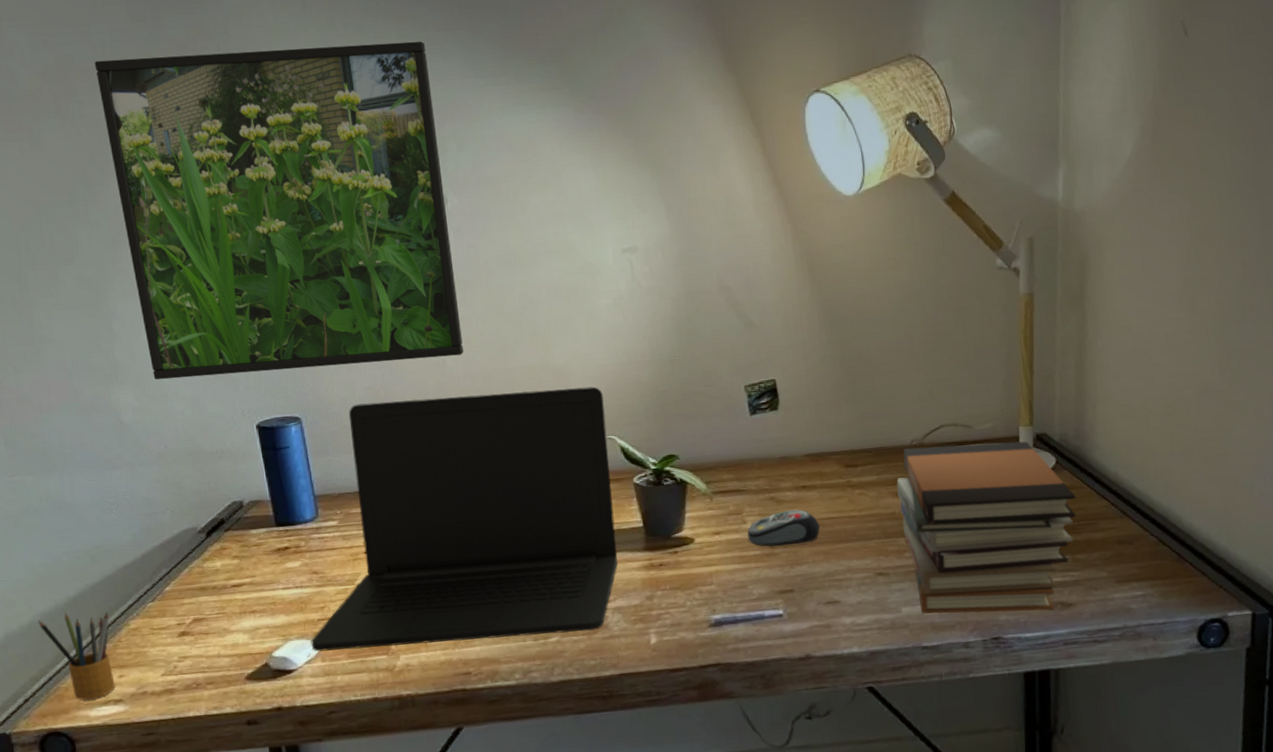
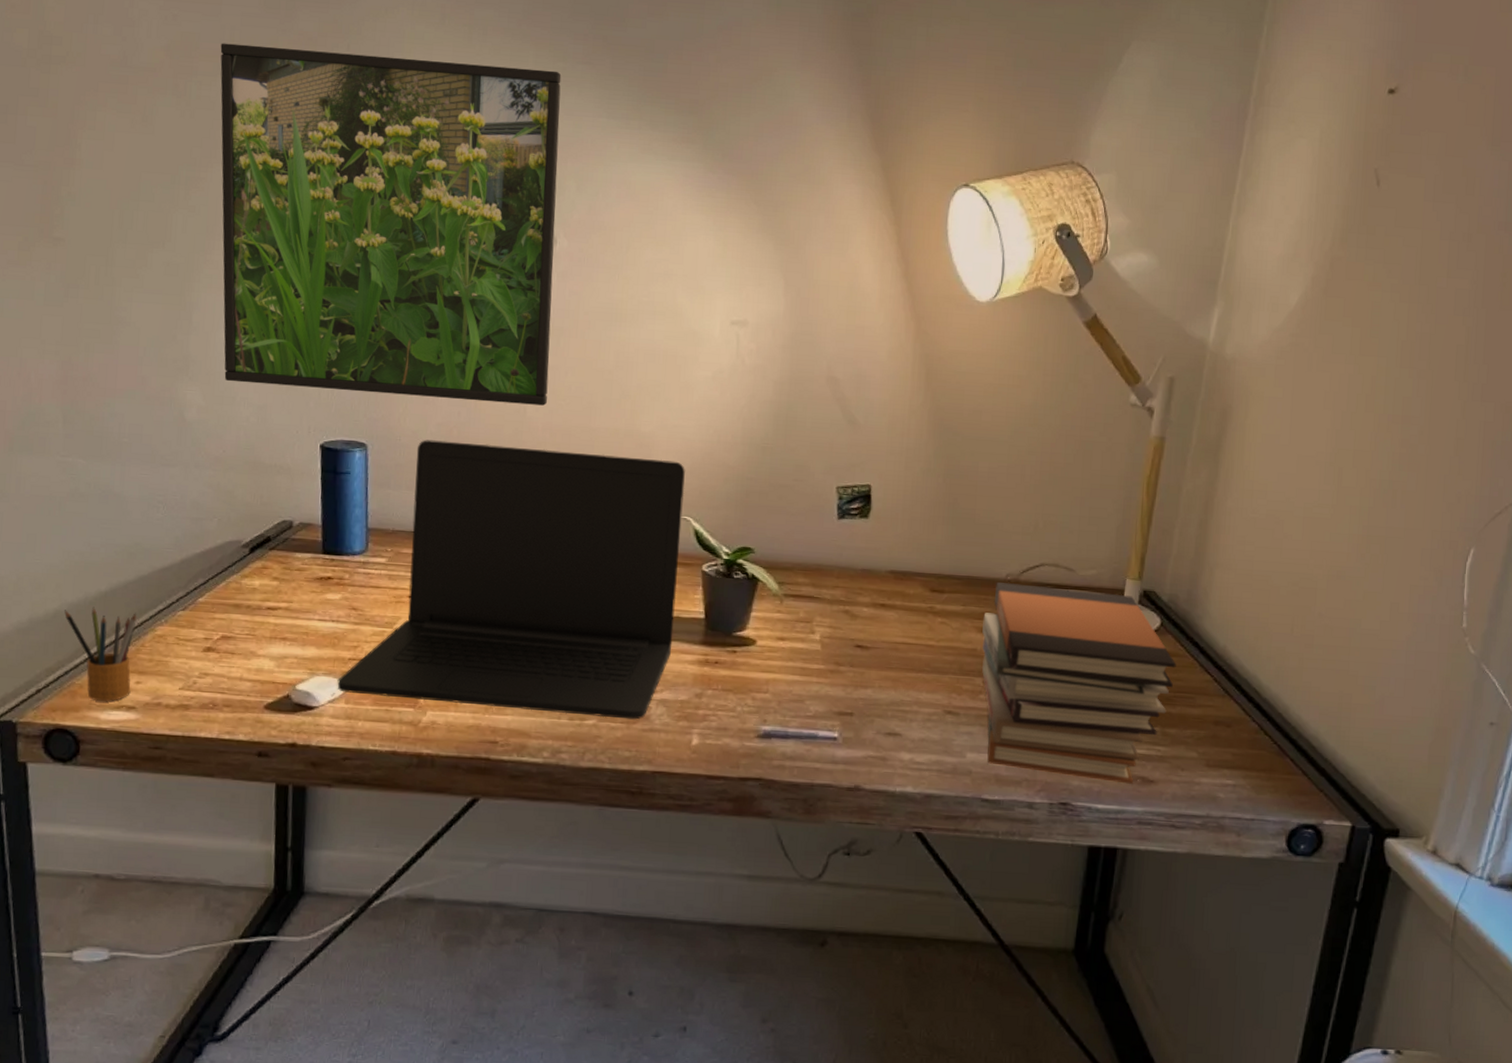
computer mouse: present [747,509,820,547] -> none [813,627,893,665]

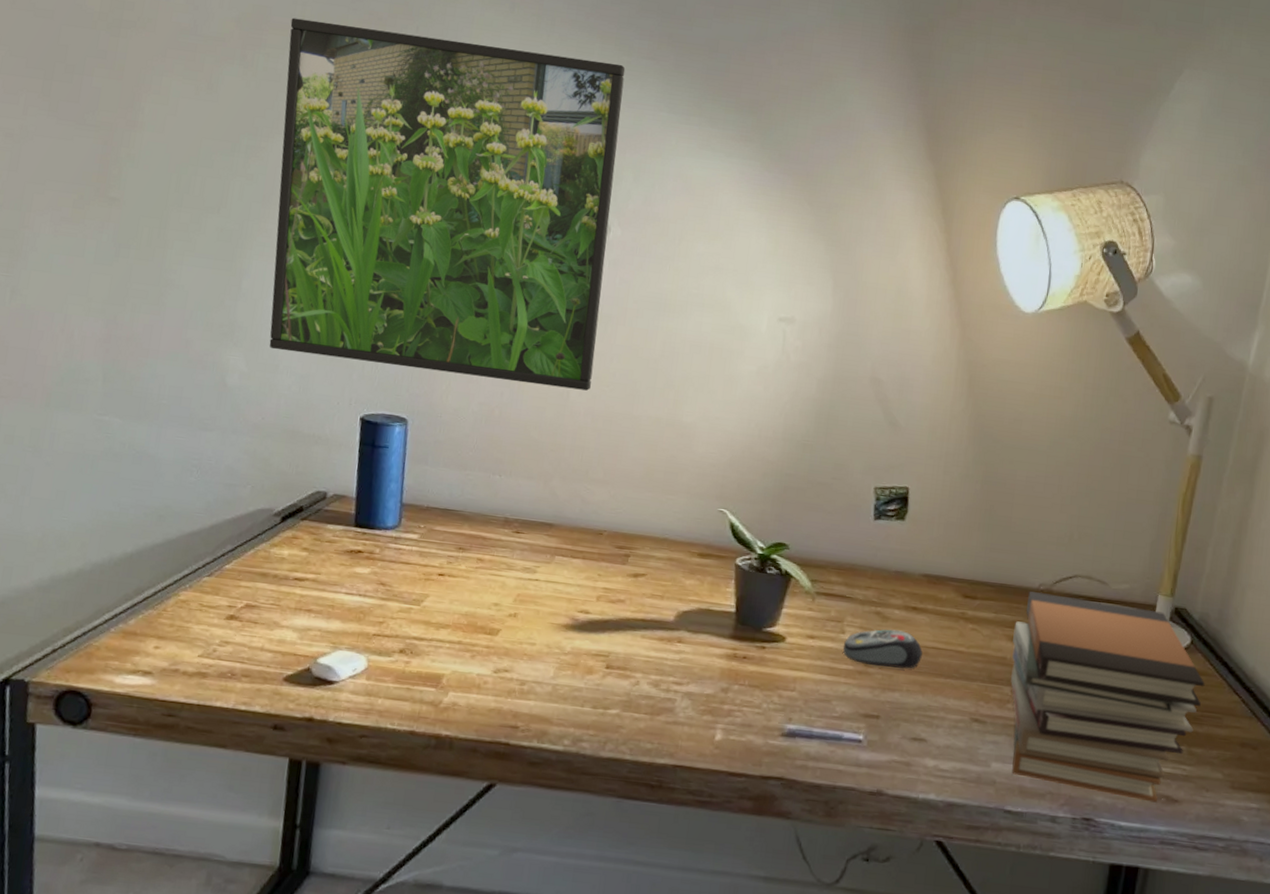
pencil box: present [64,606,137,701] -> none [87,568,162,665]
laptop: present [337,440,685,720] -> none [359,418,725,711]
computer mouse: none [813,627,893,665] -> present [843,629,923,669]

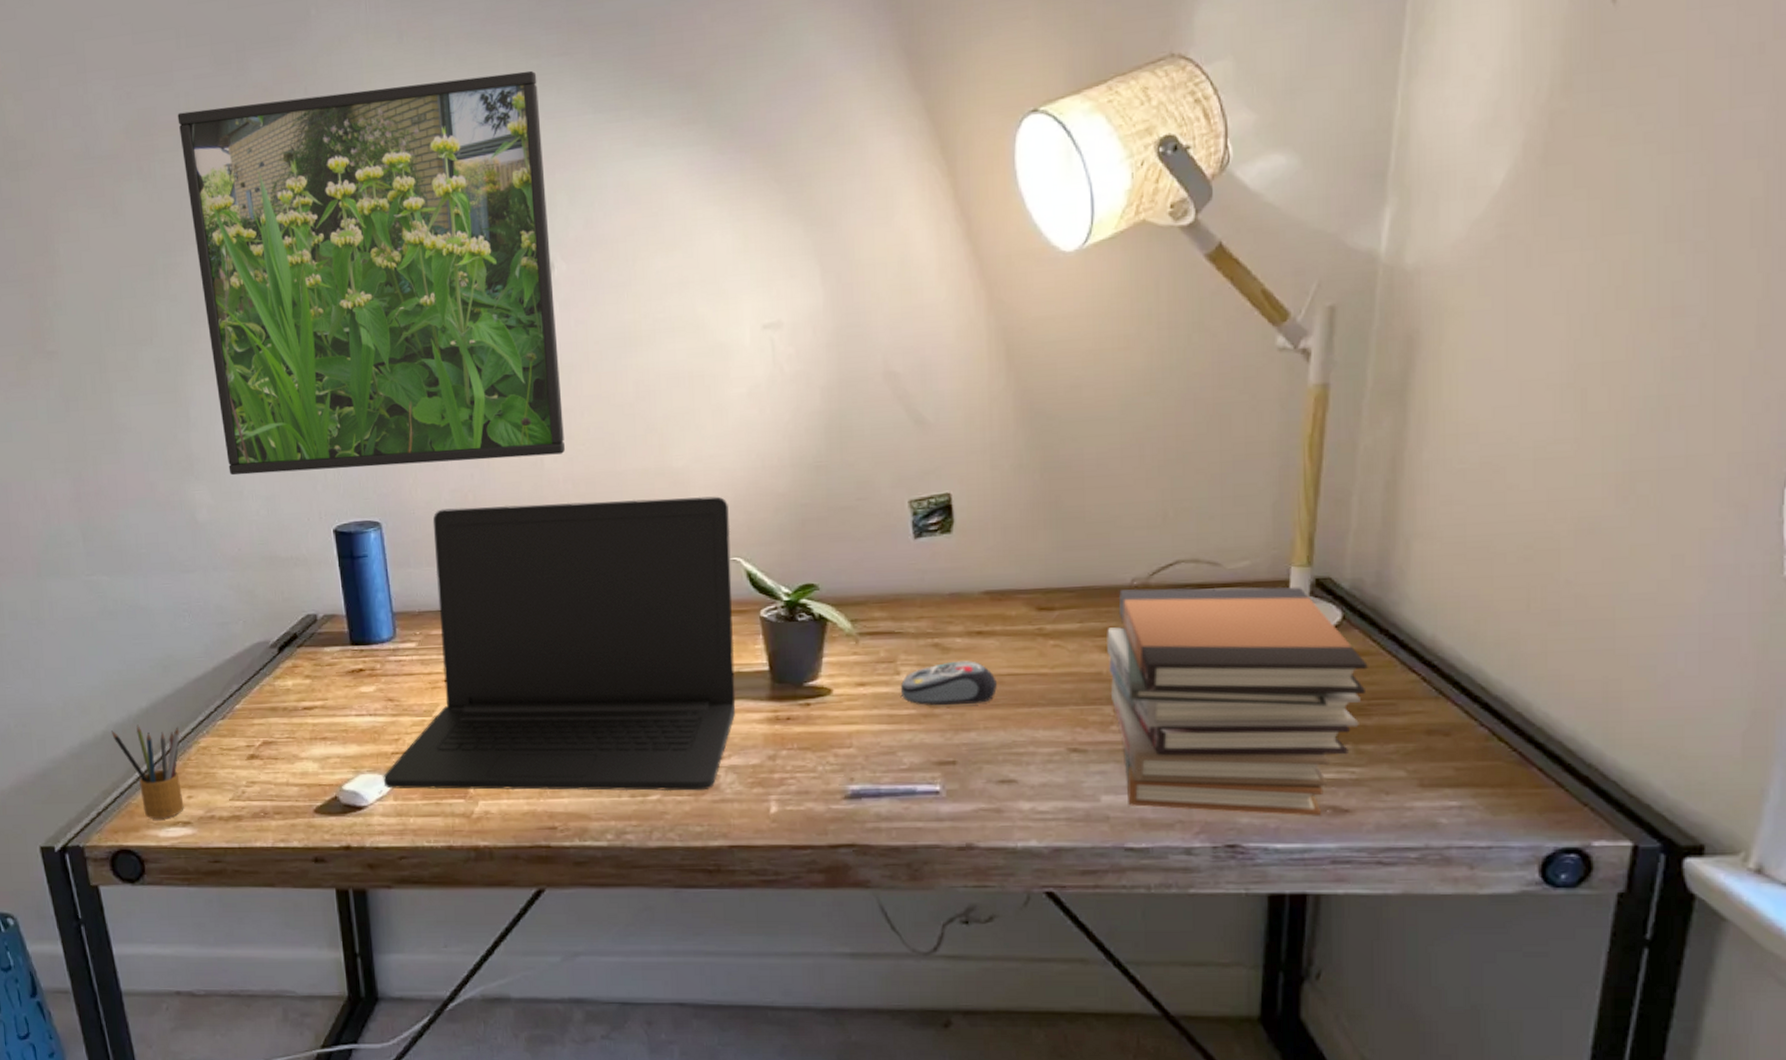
pencil box: none [87,568,162,665] -> present [111,724,184,819]
laptop: none [359,418,725,711] -> present [383,496,736,792]

